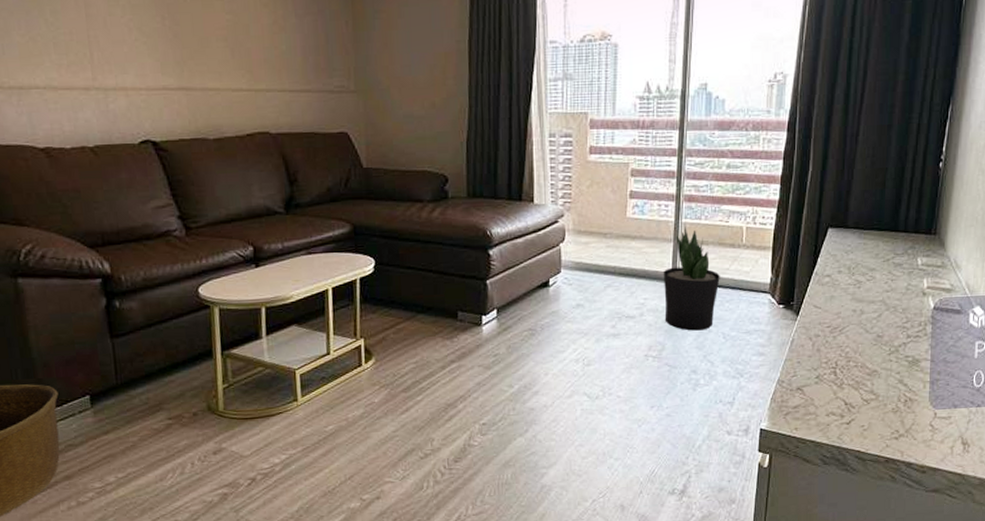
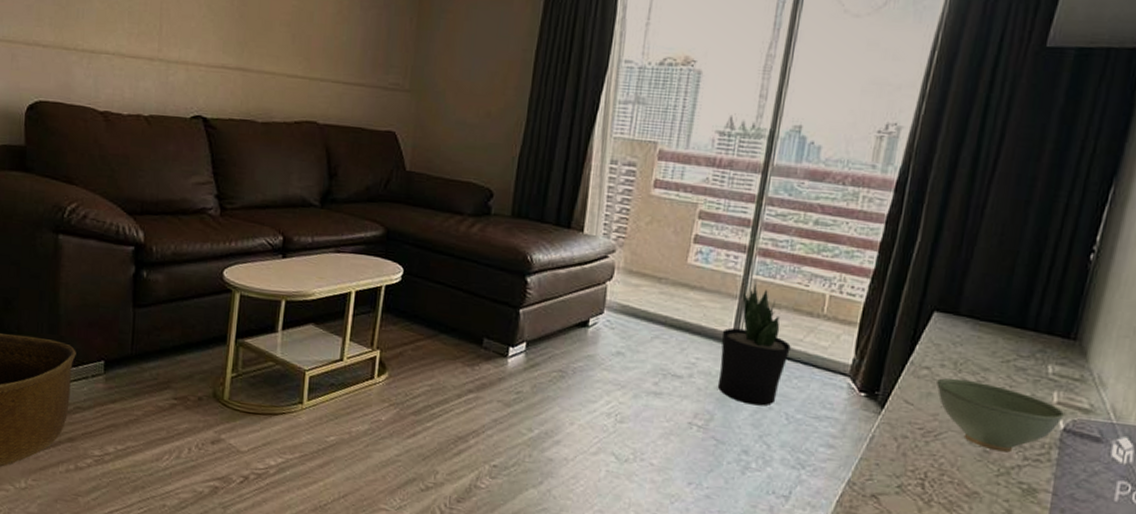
bowl: none [837,280,934,335] -> present [936,378,1065,453]

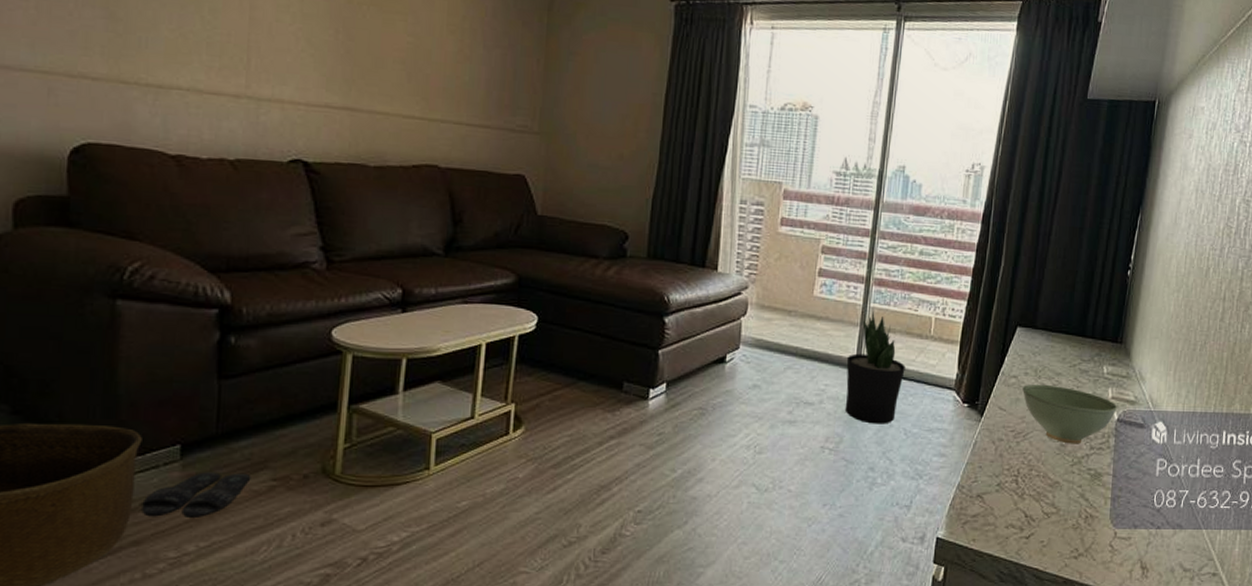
slippers: none [75,386,158,424] -> present [142,472,251,517]

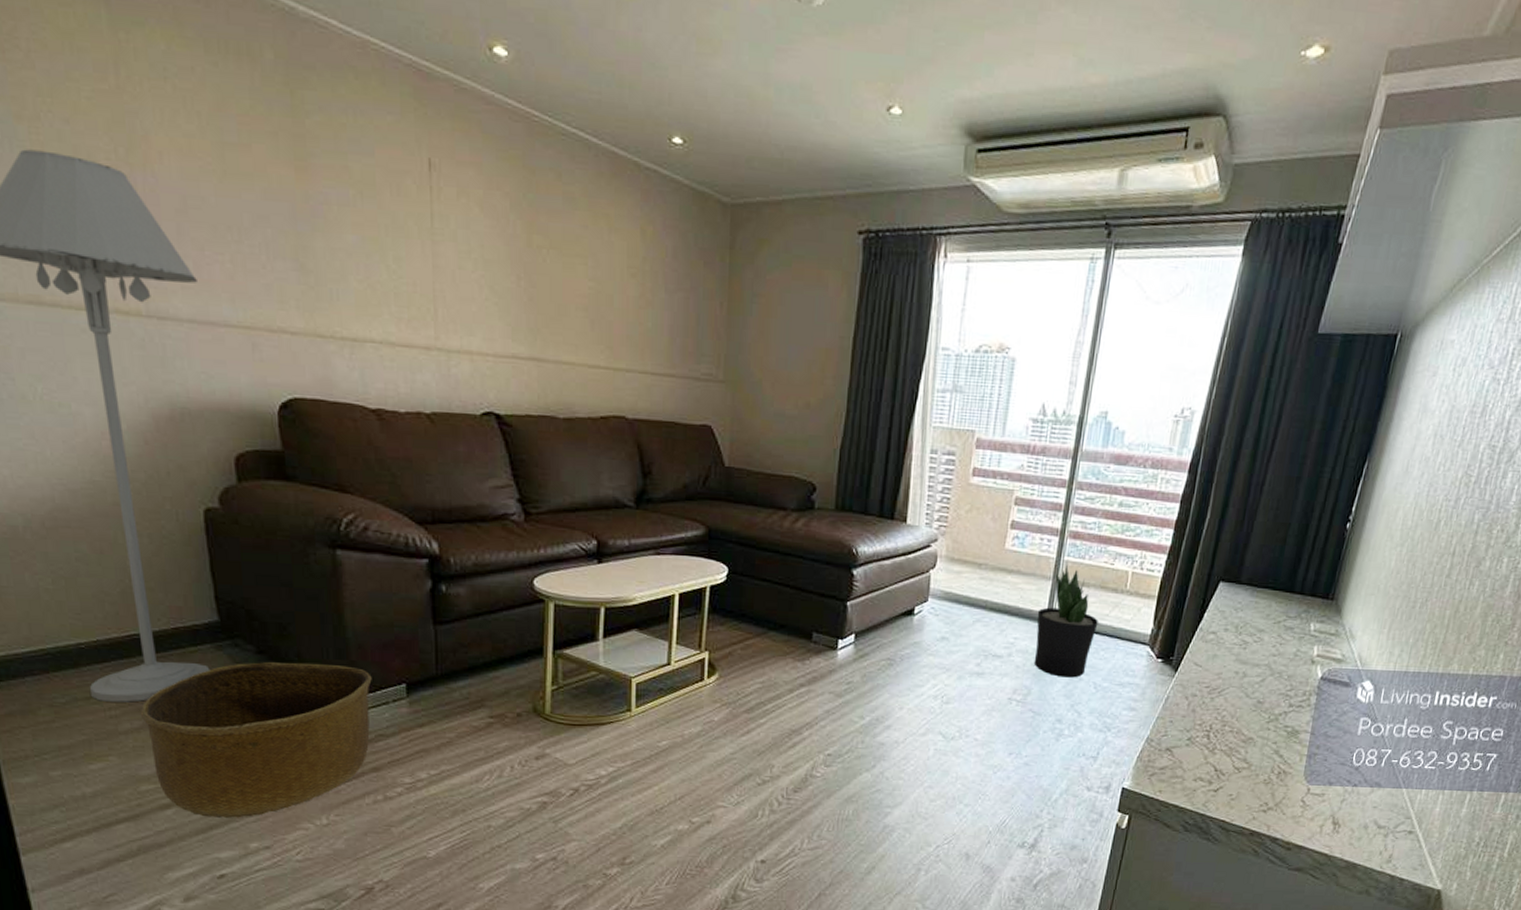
slippers: present [142,472,251,517] -> none [377,709,471,749]
bowl: present [1023,384,1118,444] -> none [1221,640,1323,702]

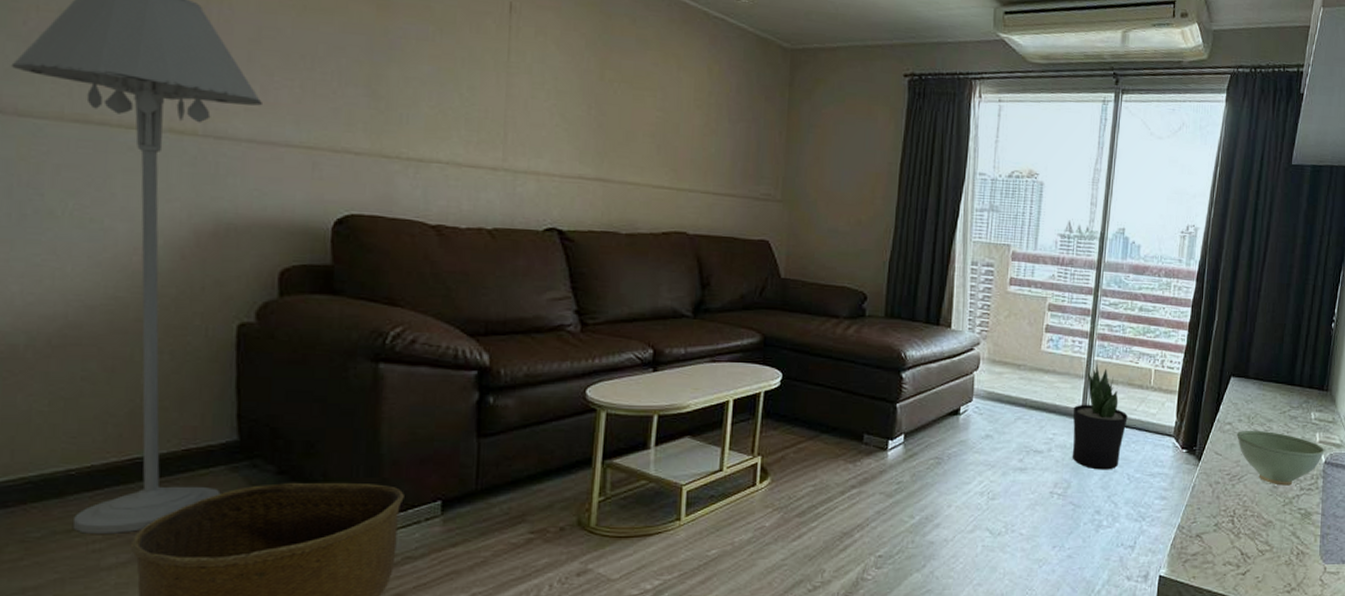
bowl: none [1221,640,1323,702] -> present [1237,430,1325,486]

